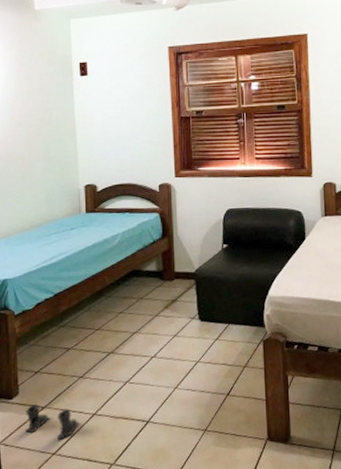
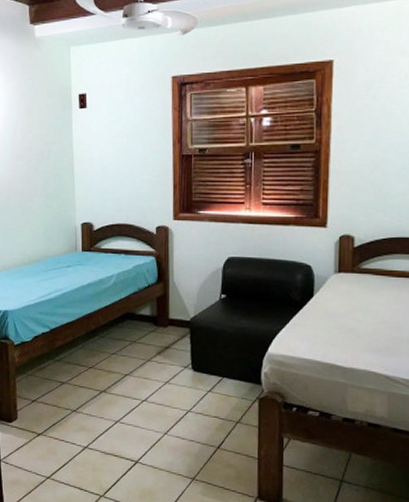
boots: present [26,404,79,441] -> none [24,430,72,467]

